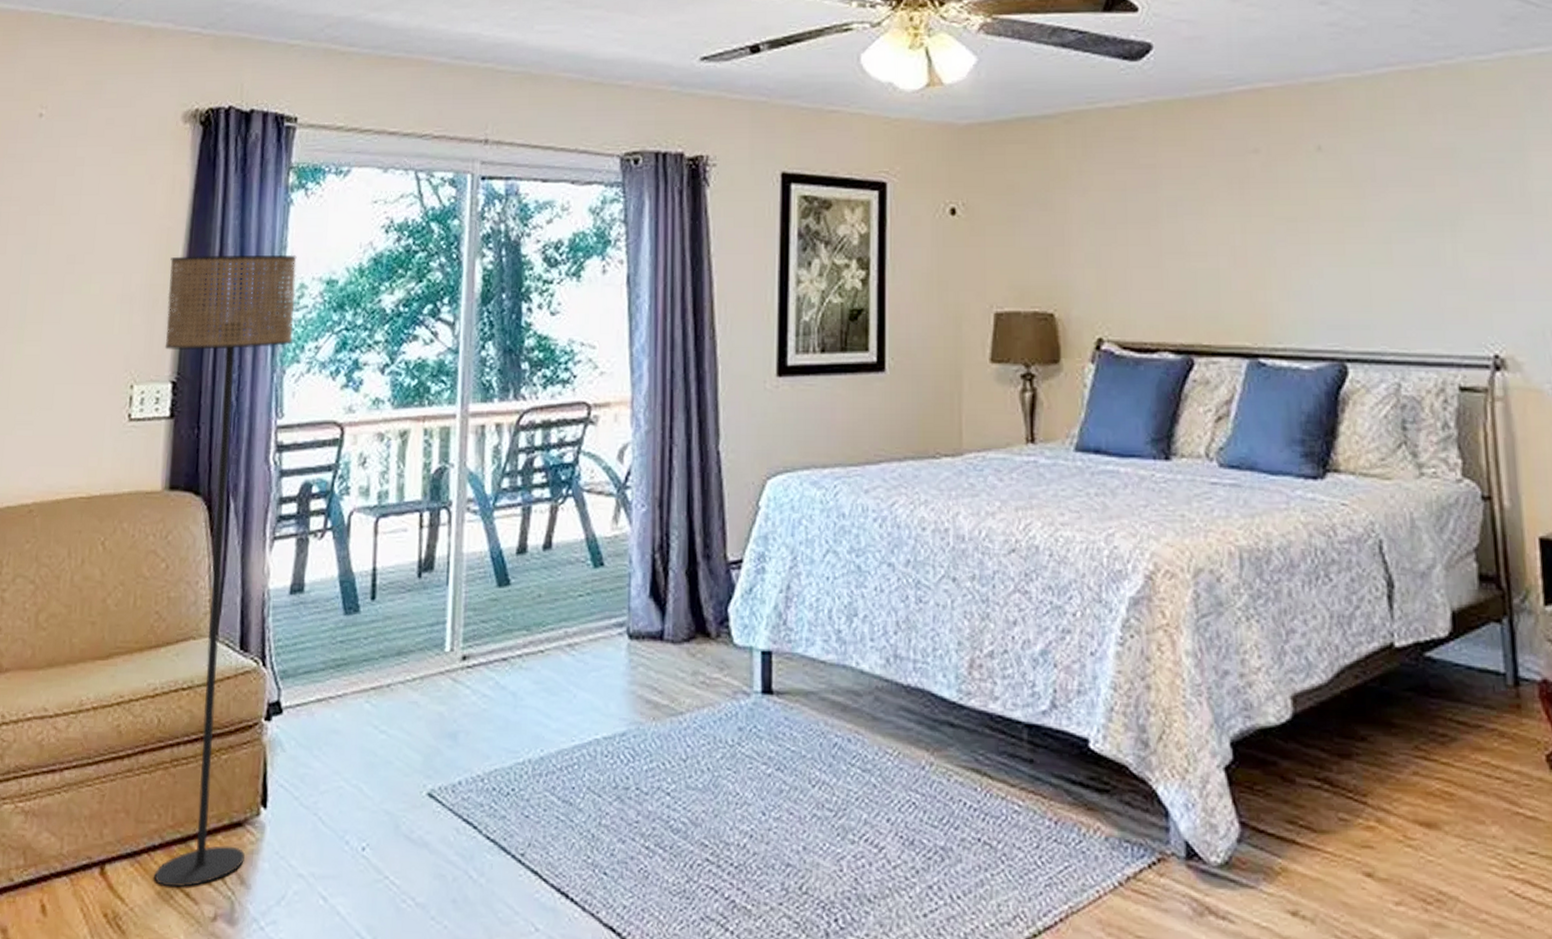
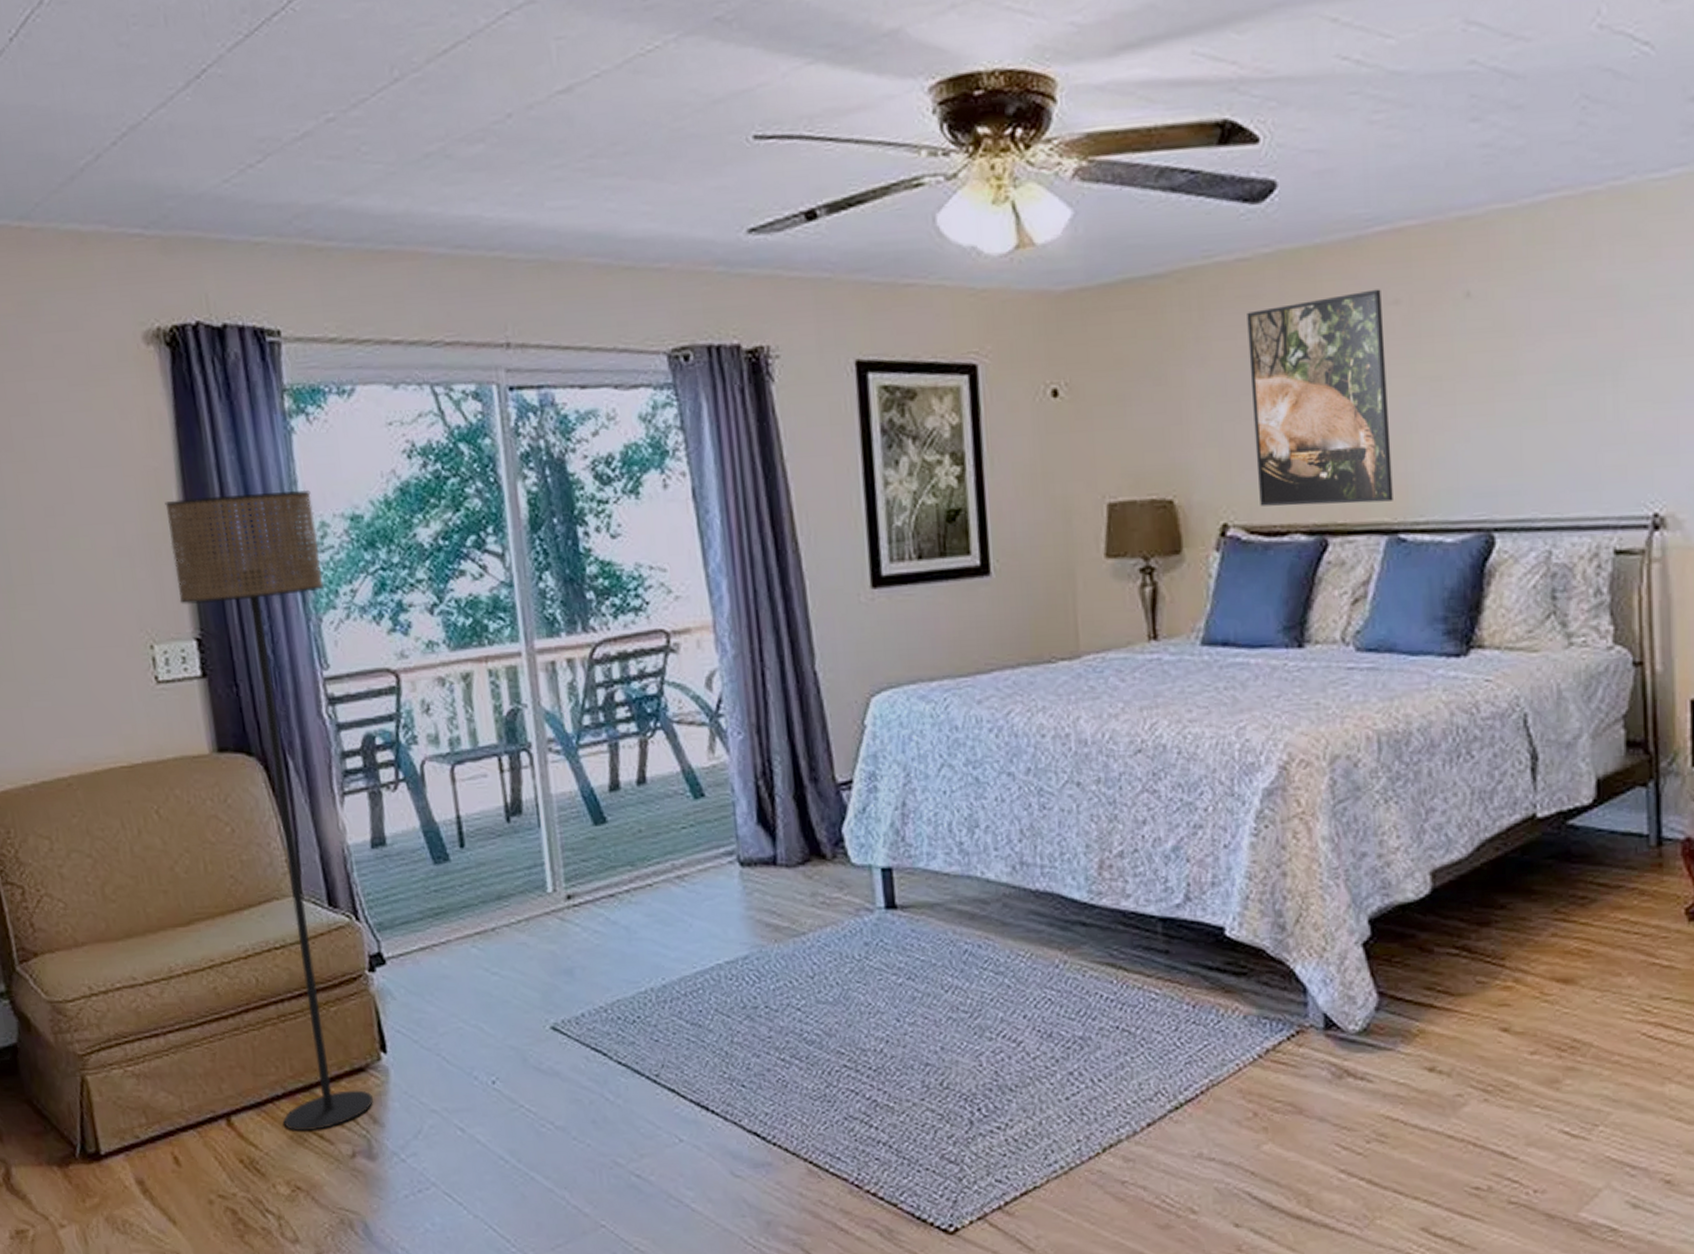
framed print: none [1124,139,1254,327] -> present [1247,289,1393,506]

